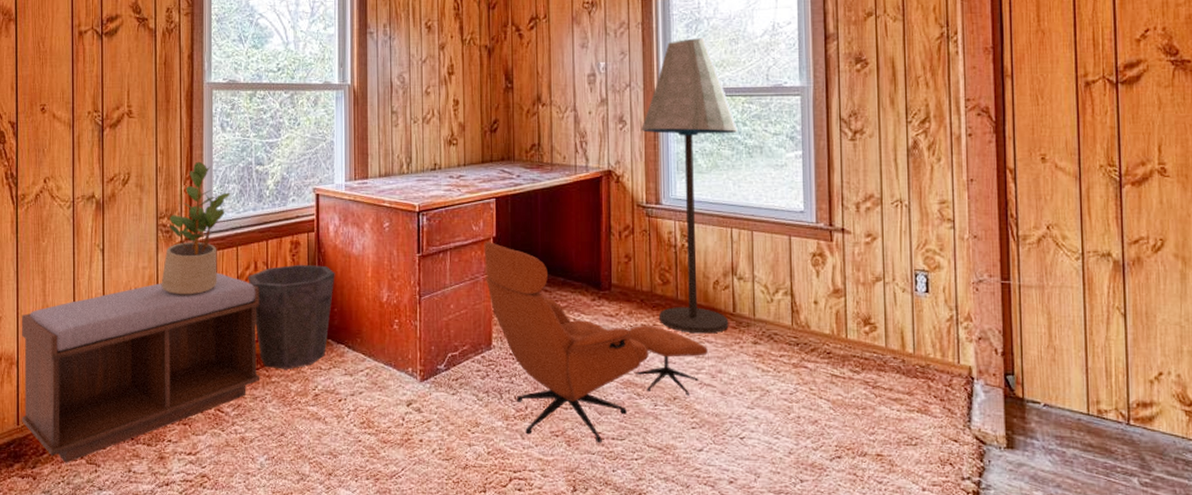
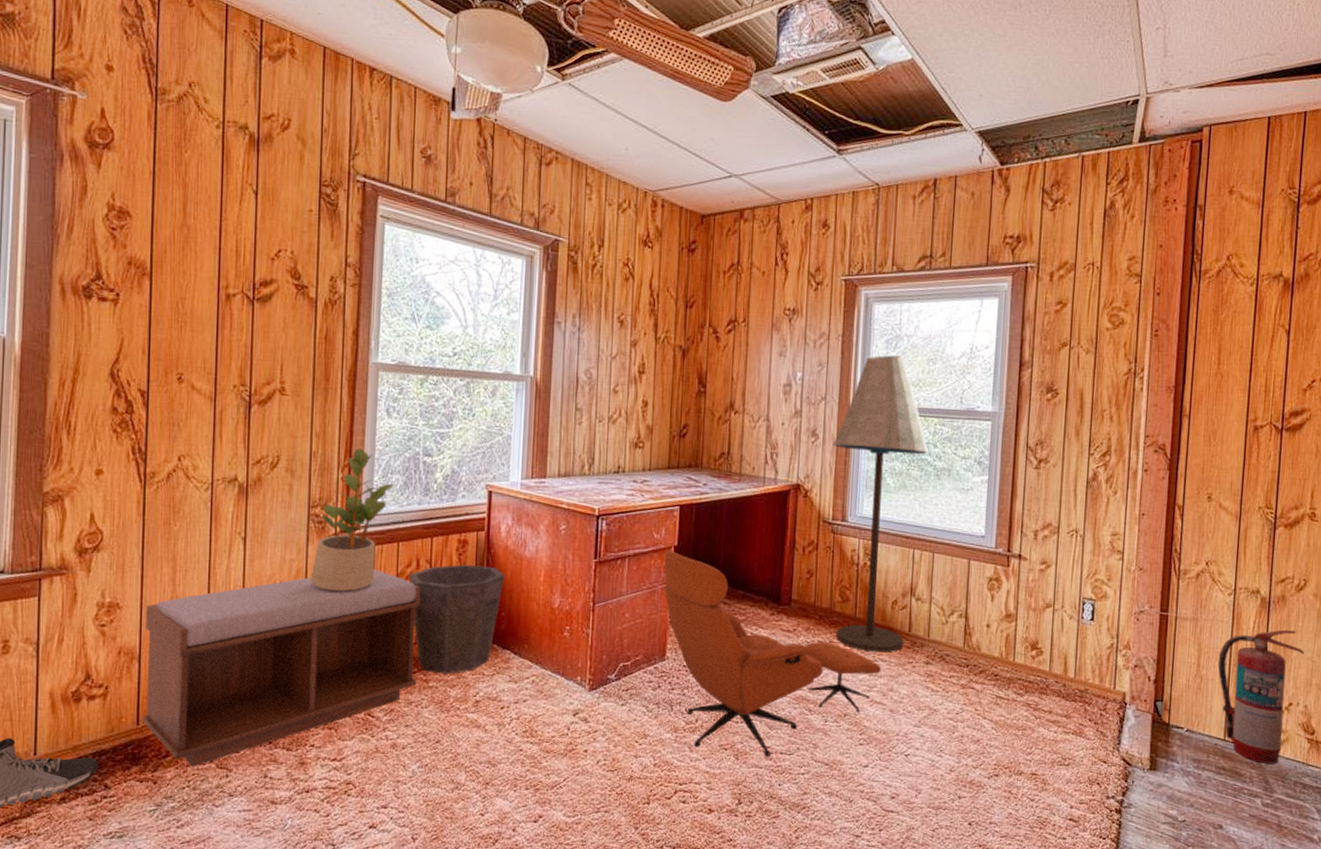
fire extinguisher: none [1071,293,1171,440] -> present [1218,629,1305,764]

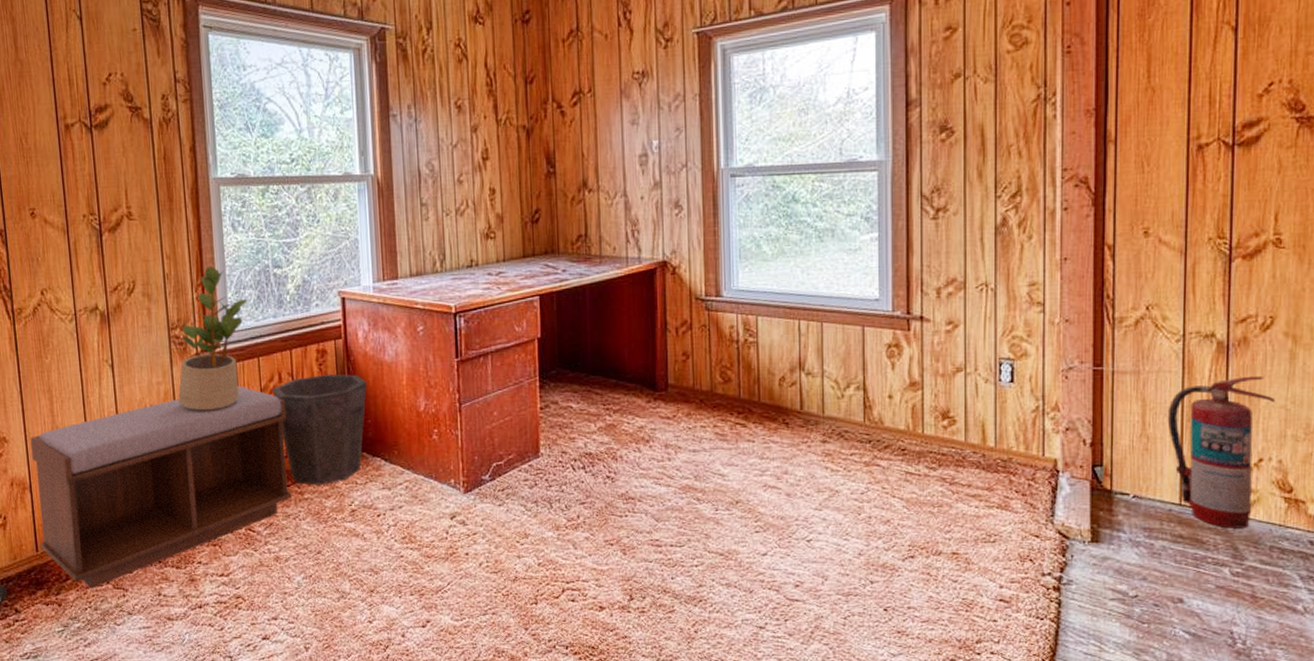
lounge chair: present [664,549,881,758] -> none [528,342,773,551]
floor lamp: present [832,355,928,653] -> none [698,109,807,434]

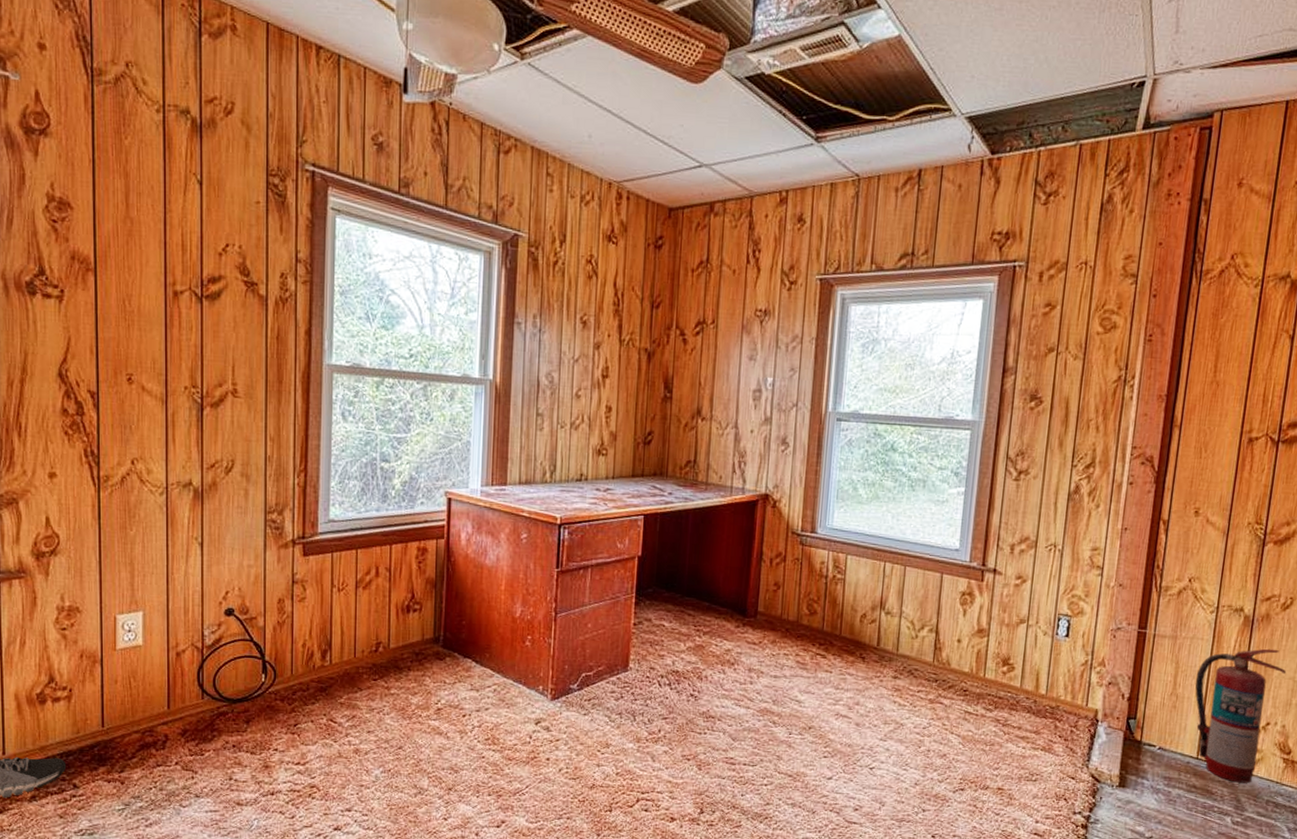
bench: present [30,385,292,589] -> none [106,576,381,769]
potted plant: present [178,266,248,411] -> none [269,452,351,598]
waste bin: present [272,374,367,485] -> none [368,572,465,682]

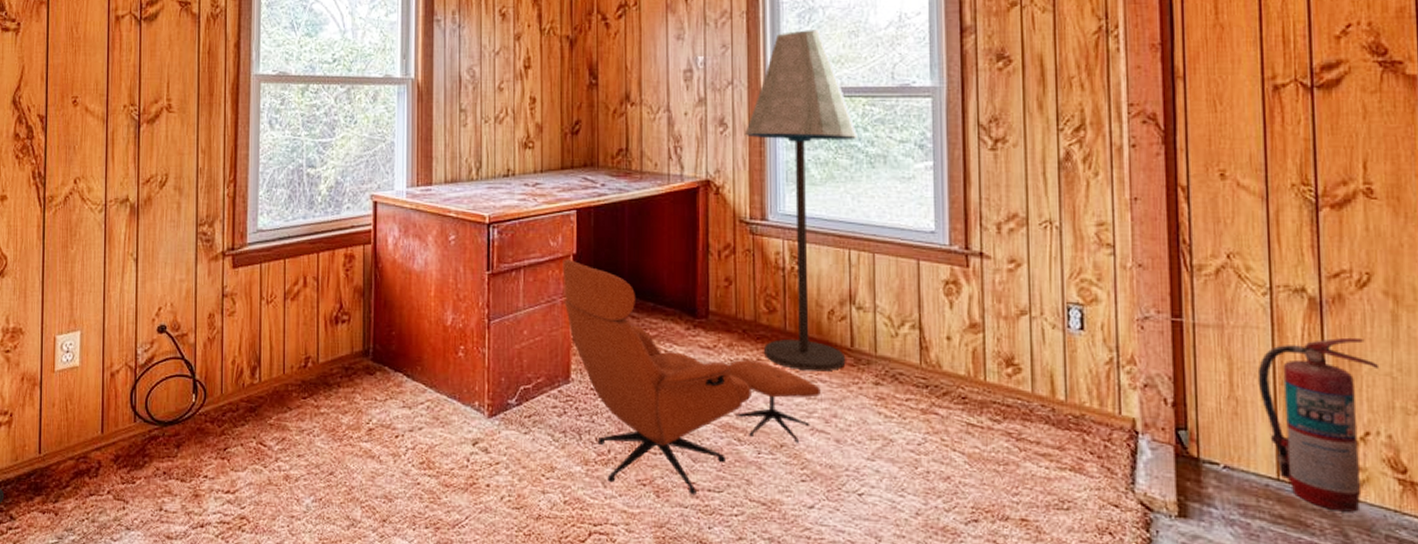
lounge chair: none [627,559,848,769] -> present [562,258,821,496]
floor lamp: none [803,359,903,666] -> present [744,30,858,372]

